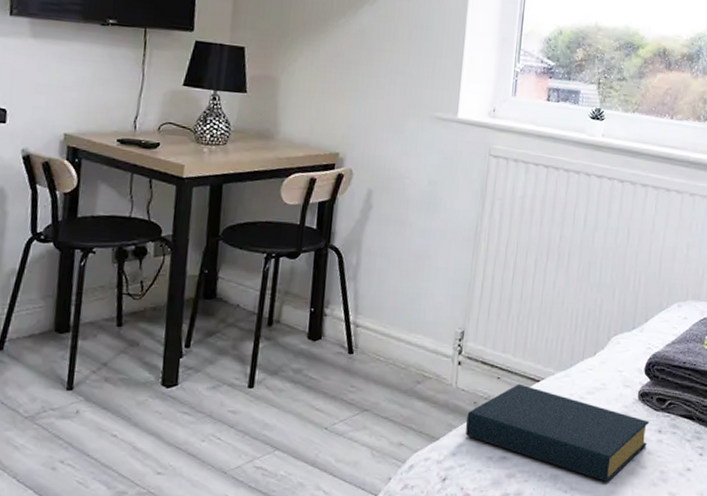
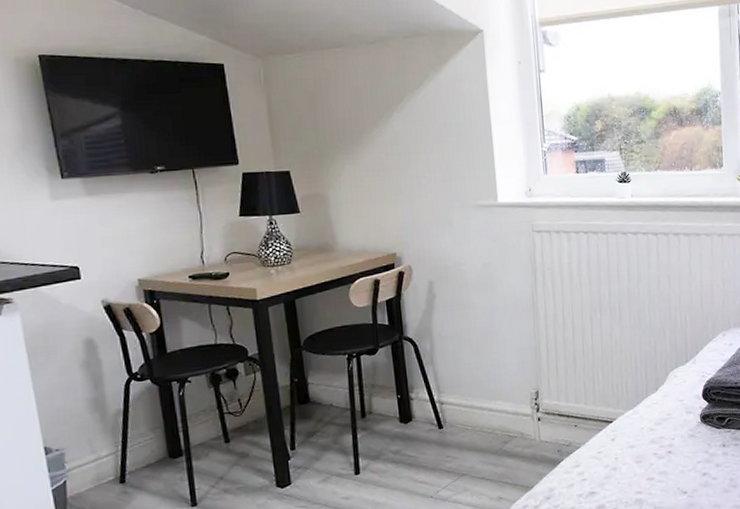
hardback book: present [465,383,650,482] -> none [553,427,714,497]

